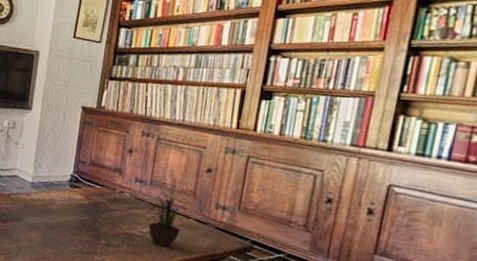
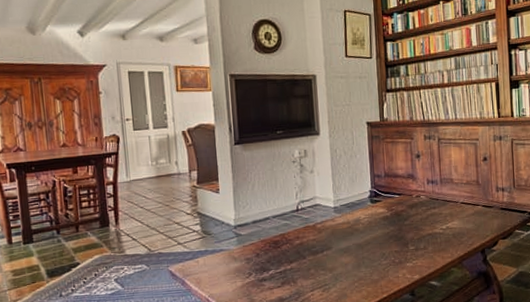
potted plant: present [145,170,190,247] -> none [438,165,479,238]

